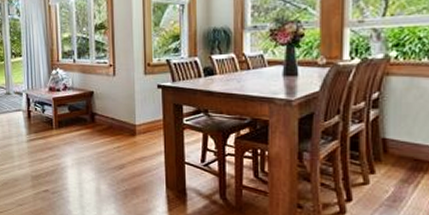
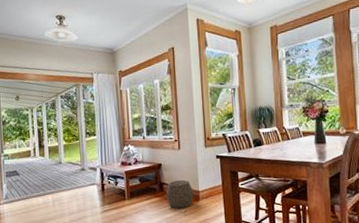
woven basket: none [98,112,130,143] -> present [166,180,194,209]

